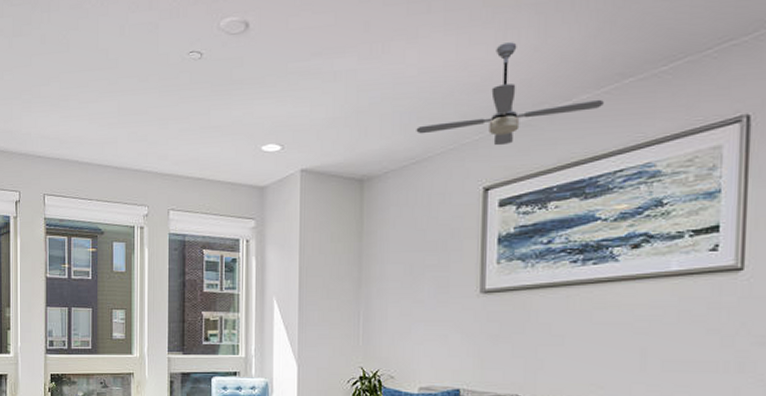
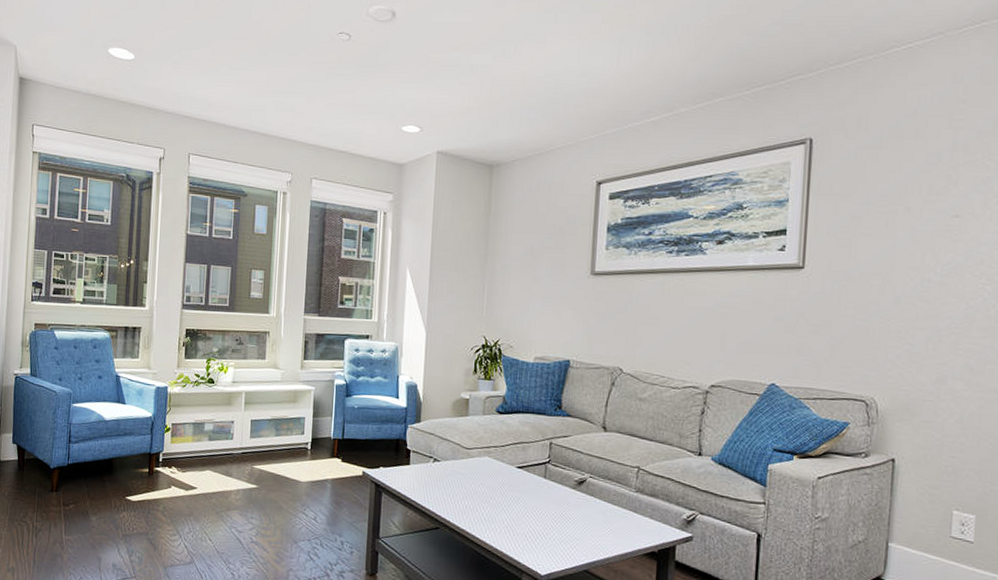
ceiling fan: present [416,42,604,146] -> none [541,56,698,146]

